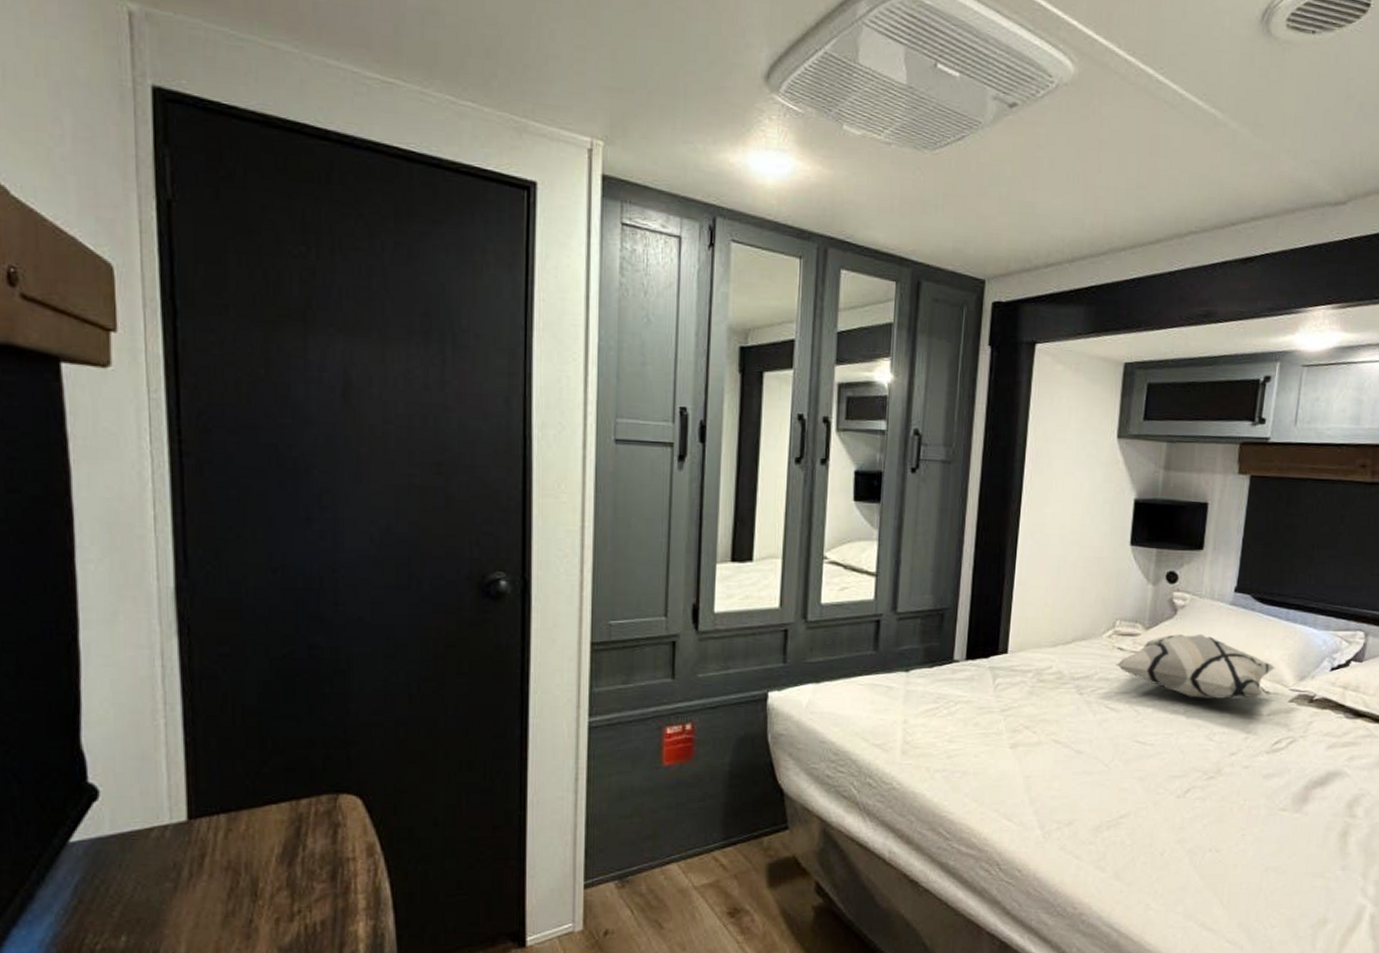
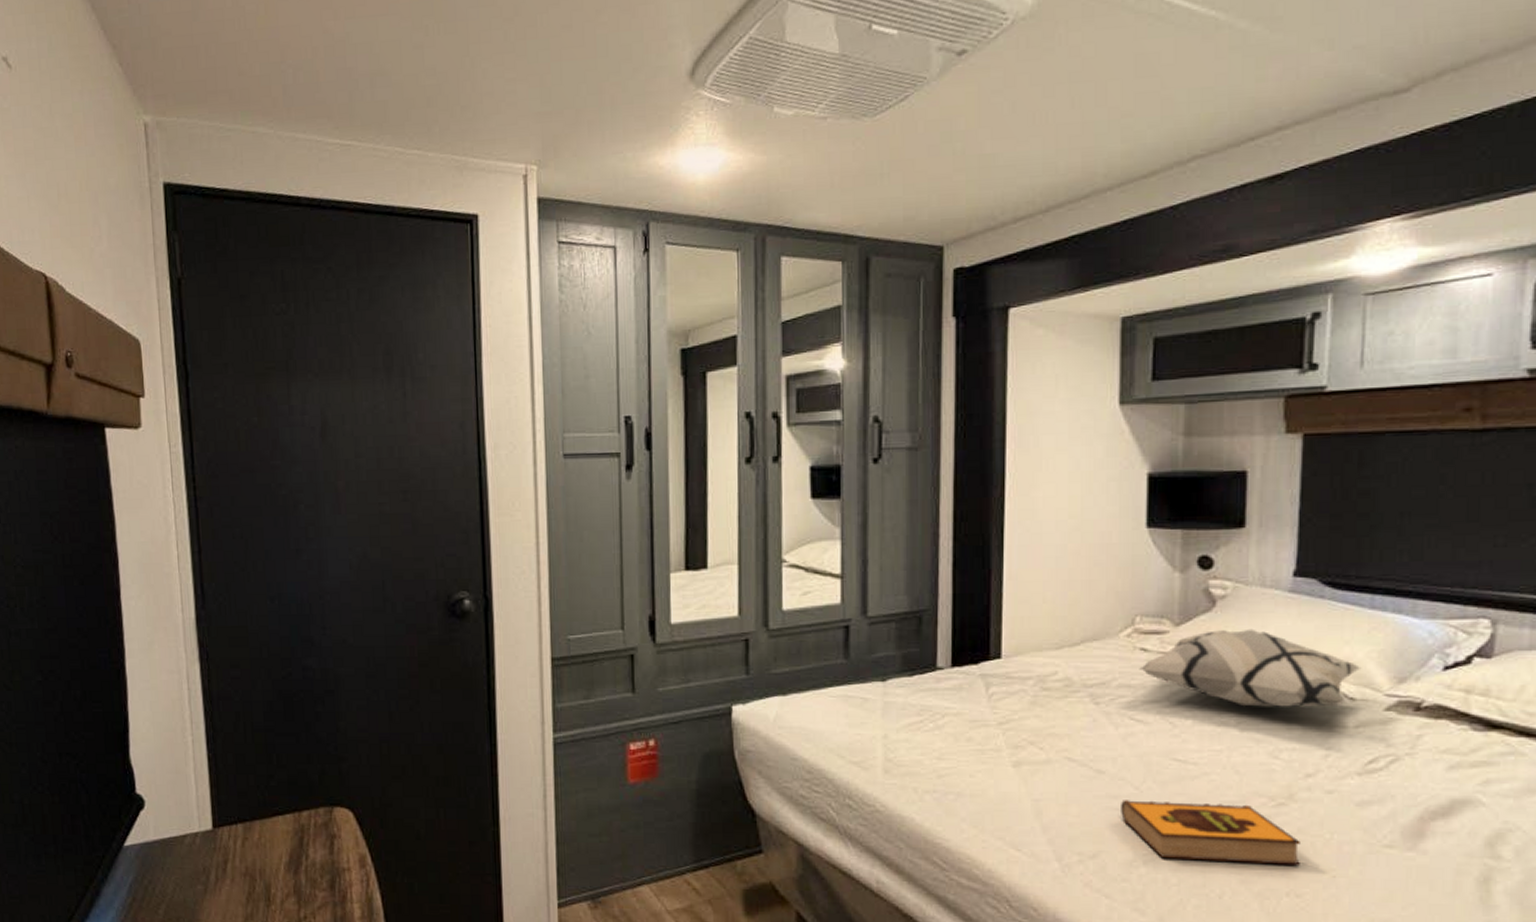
hardback book: none [1092,776,1223,827] -> present [1121,800,1300,865]

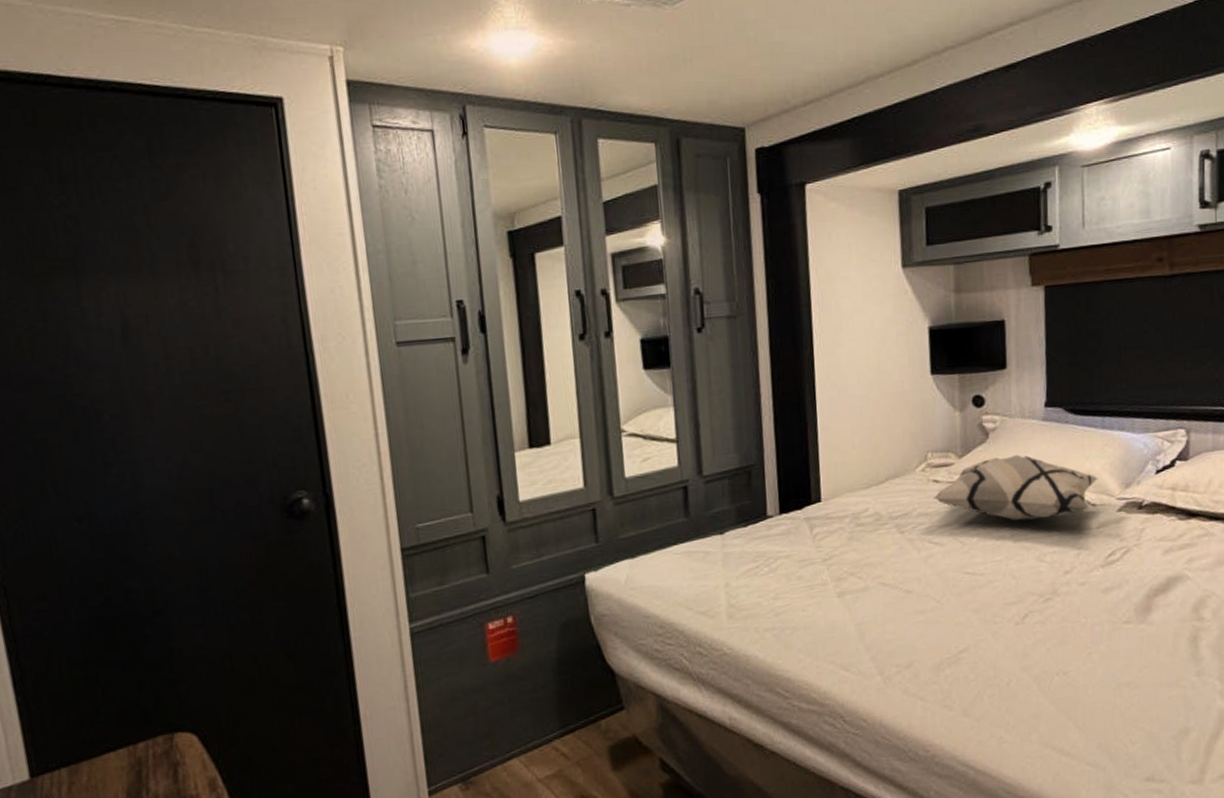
hardback book: present [1121,800,1300,865] -> none [927,603,1065,658]

